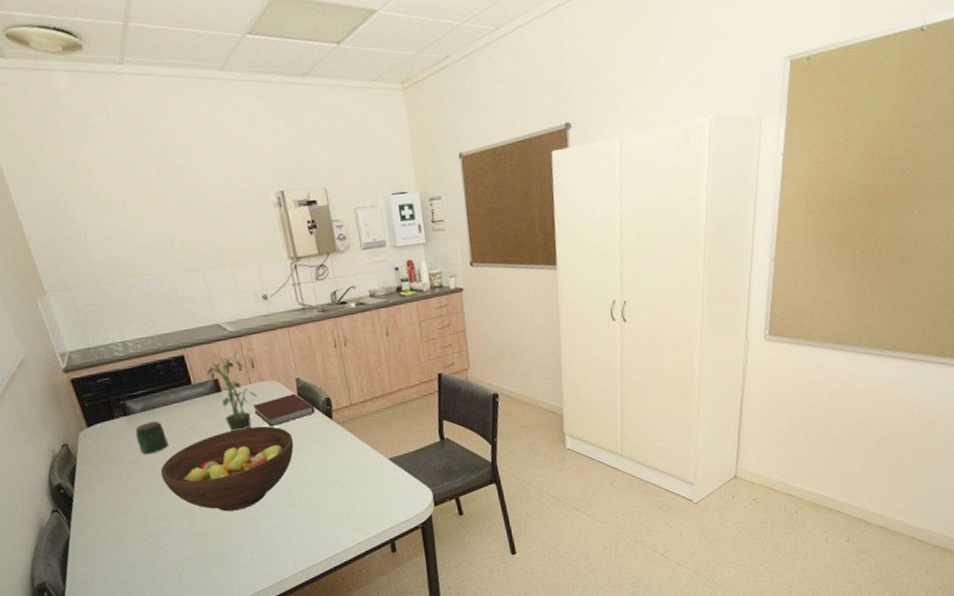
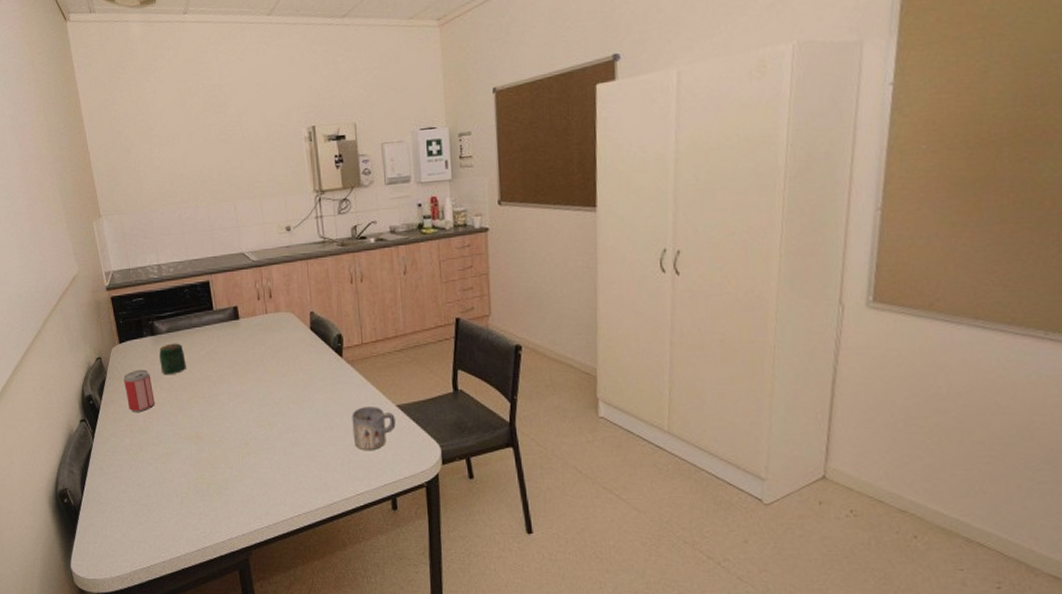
beer can: none [97,451,137,496] -> present [124,369,155,412]
fruit bowl: present [160,426,294,512] -> none [176,357,302,442]
potted plant: present [207,357,257,432] -> none [228,285,272,361]
notebook: present [253,393,315,427] -> none [267,327,326,360]
mug: none [346,461,389,504] -> present [352,405,396,451]

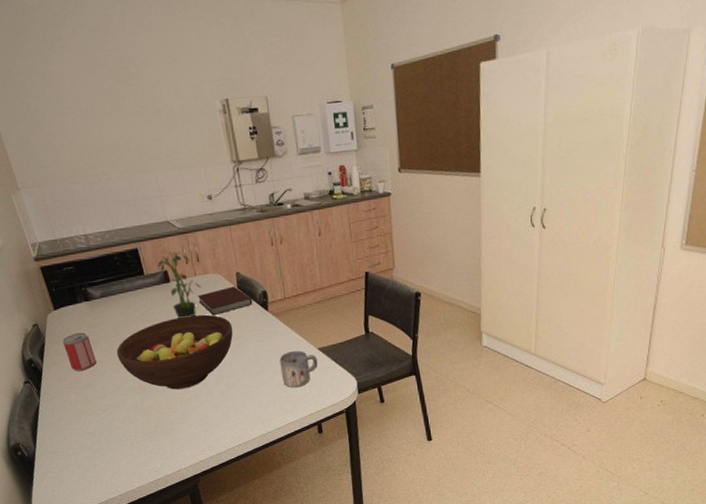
jar: present [159,343,186,375] -> none [95,306,124,336]
fruit bowl: none [176,357,302,442] -> present [116,314,233,390]
potted plant: none [228,285,272,361] -> present [157,251,202,319]
notebook: none [267,327,326,360] -> present [198,286,253,316]

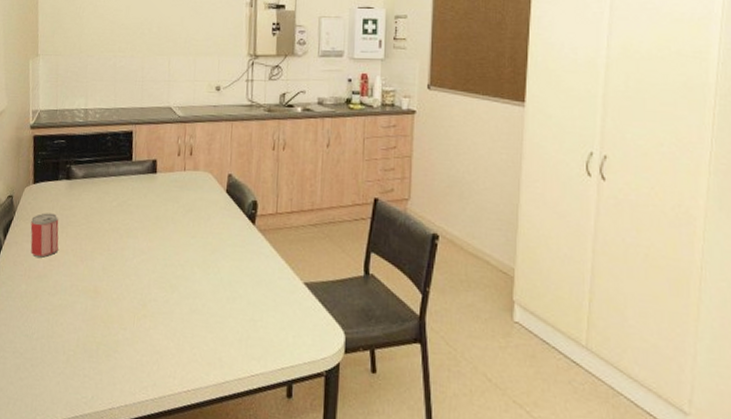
fruit bowl: present [116,314,233,390] -> none [81,214,212,303]
potted plant: present [157,251,202,319] -> none [148,140,188,217]
notebook: present [198,286,253,316] -> none [181,189,240,220]
mug: present [279,350,318,388] -> none [255,279,301,329]

